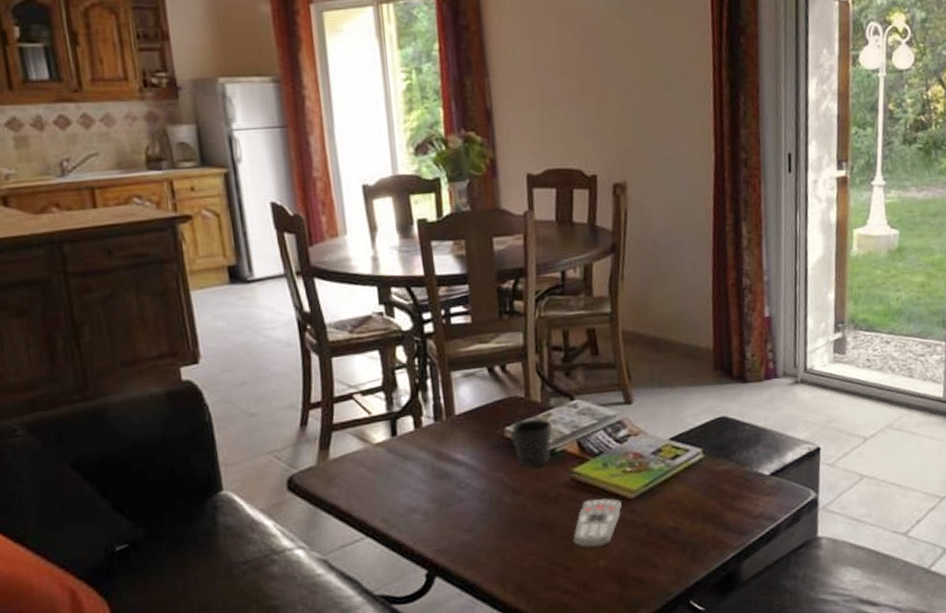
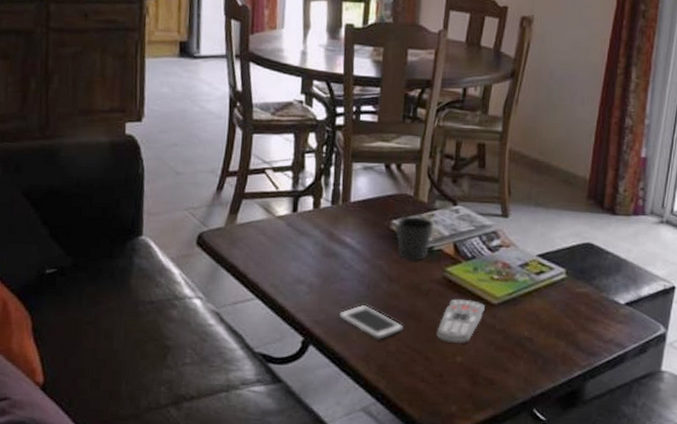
cell phone: none [461,522,536,559] -> present [338,304,403,341]

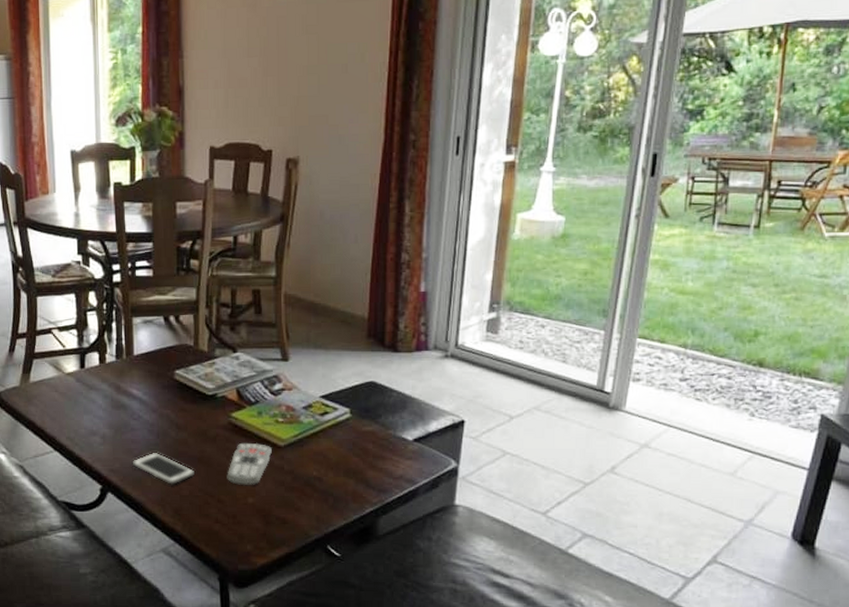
cup: present [394,215,434,261] -> none [178,365,216,408]

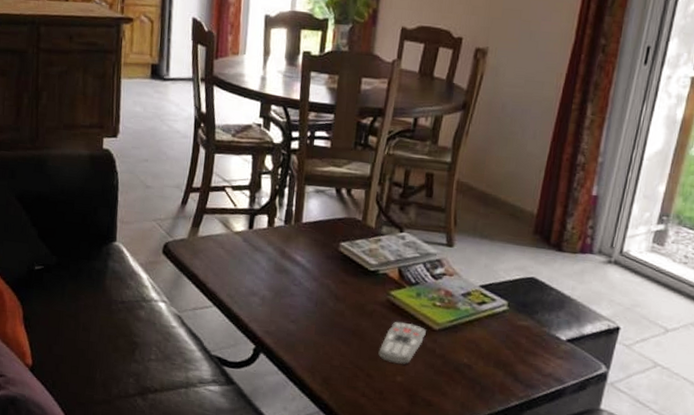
cell phone: present [132,452,194,486] -> none [287,319,348,355]

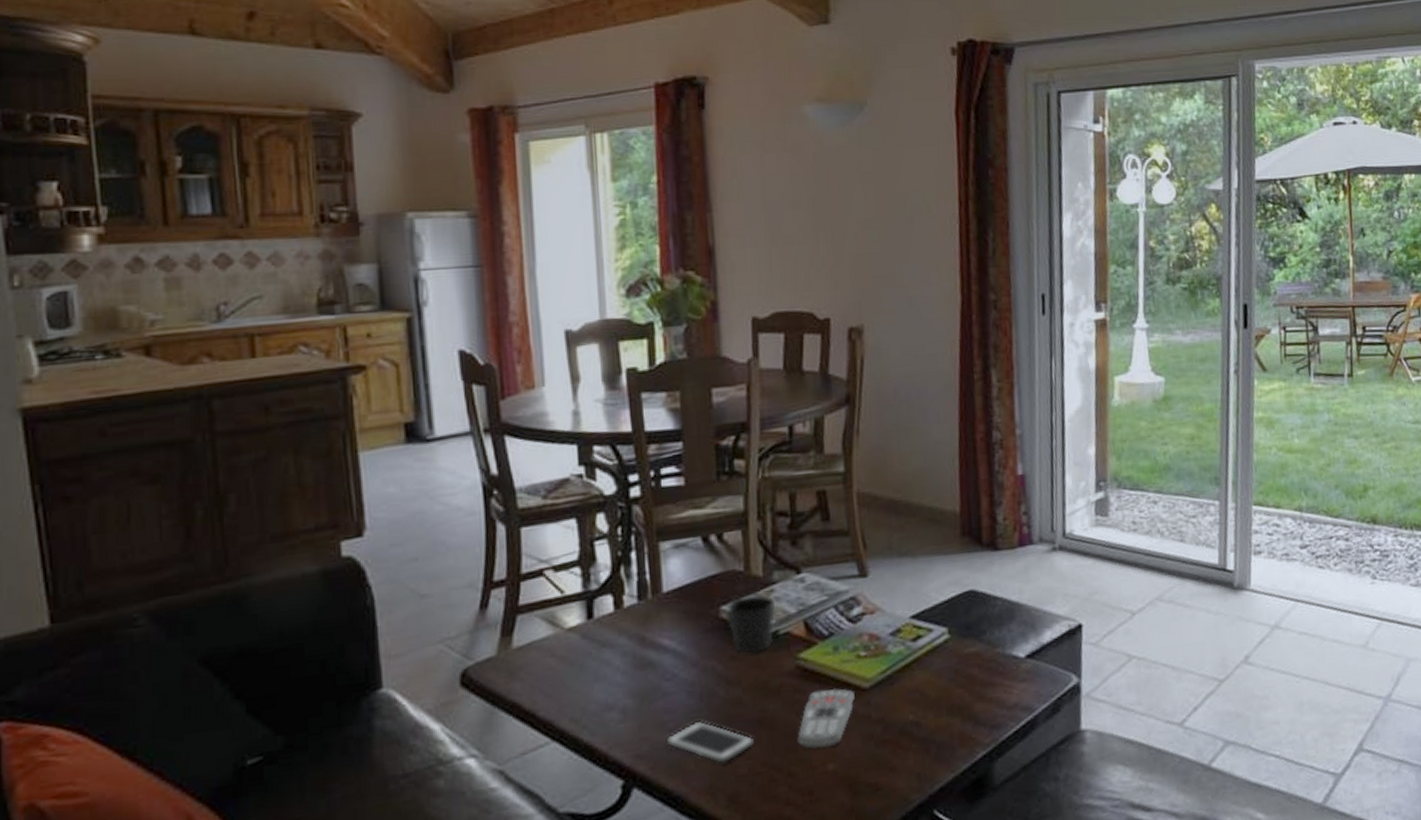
cell phone: none [287,319,348,355] -> present [666,720,754,765]
cup: none [342,239,381,282] -> present [725,594,776,654]

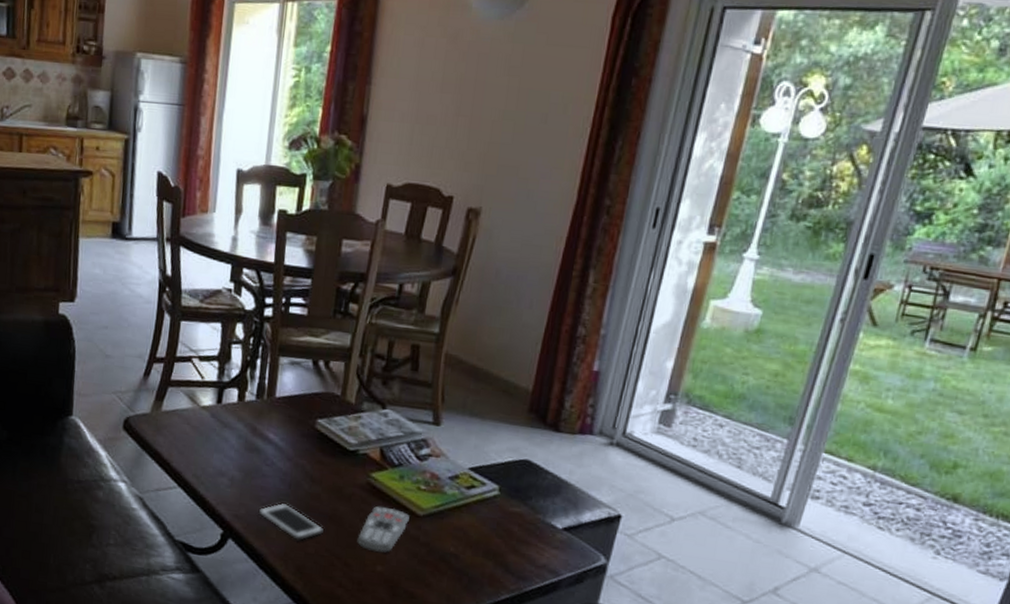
cup: present [725,594,776,654] -> none [319,415,361,463]

